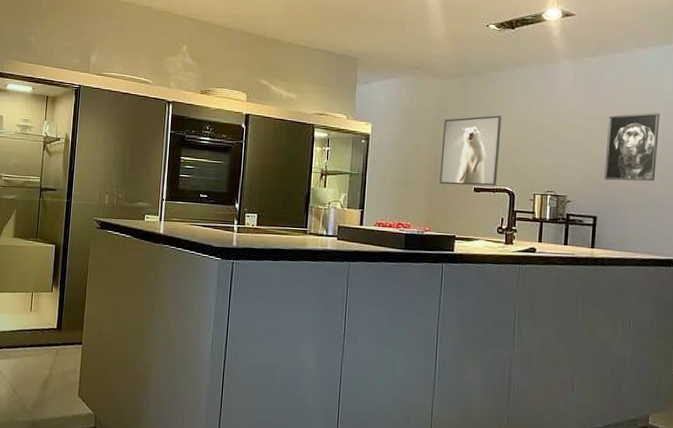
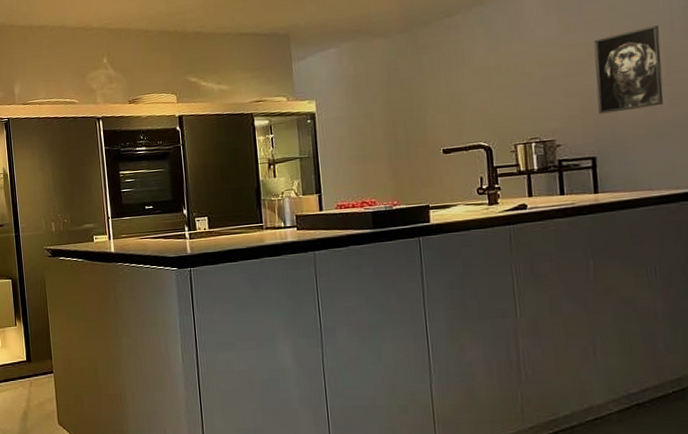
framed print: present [439,115,502,186] -> none [396,64,469,152]

